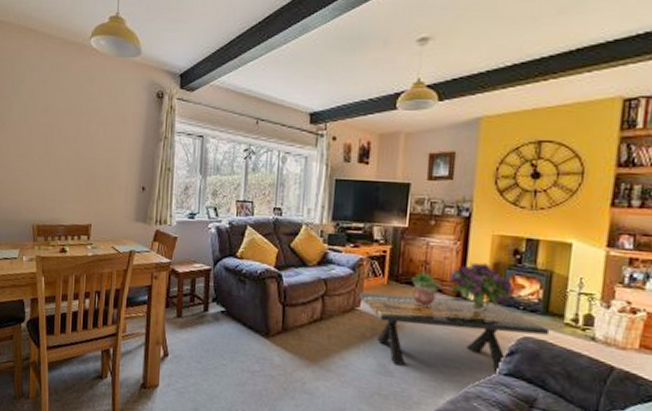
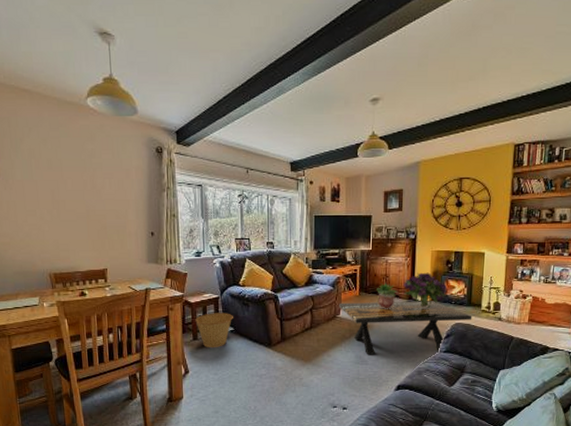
basket: none [181,287,226,330] -> present [195,313,233,348]

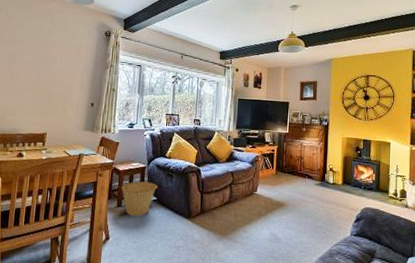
coffee table: present [339,301,472,355] -> none [257,180,381,235]
potted plant: present [376,282,398,309] -> none [291,163,312,190]
bouquet: present [403,272,449,309] -> none [316,156,358,192]

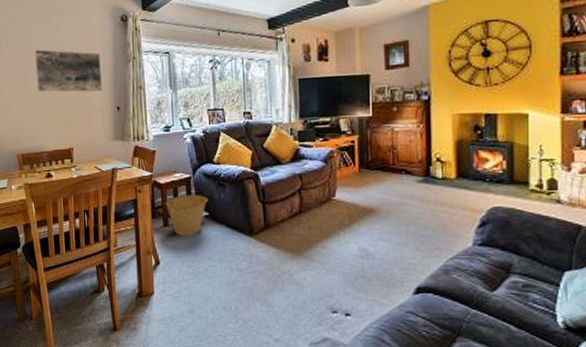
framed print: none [22,47,83,90] -> present [34,49,102,93]

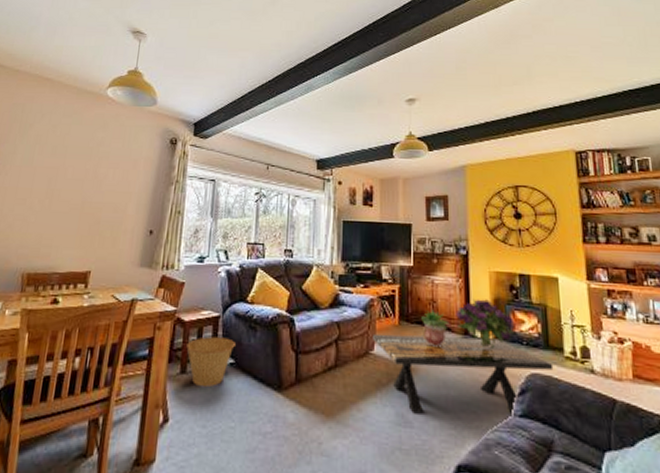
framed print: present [34,49,102,93] -> none [63,161,141,213]
coffee table: none [334,178,517,248] -> present [373,333,554,415]
potted plant: none [381,155,410,189] -> present [421,309,450,347]
bouquet: none [416,142,480,189] -> present [456,298,517,350]

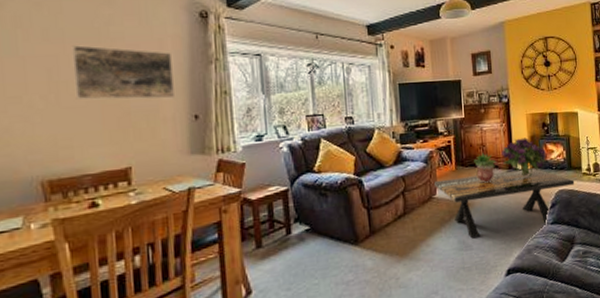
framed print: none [63,161,141,213] -> present [71,45,174,100]
basket: present [186,336,235,388] -> none [258,208,308,257]

